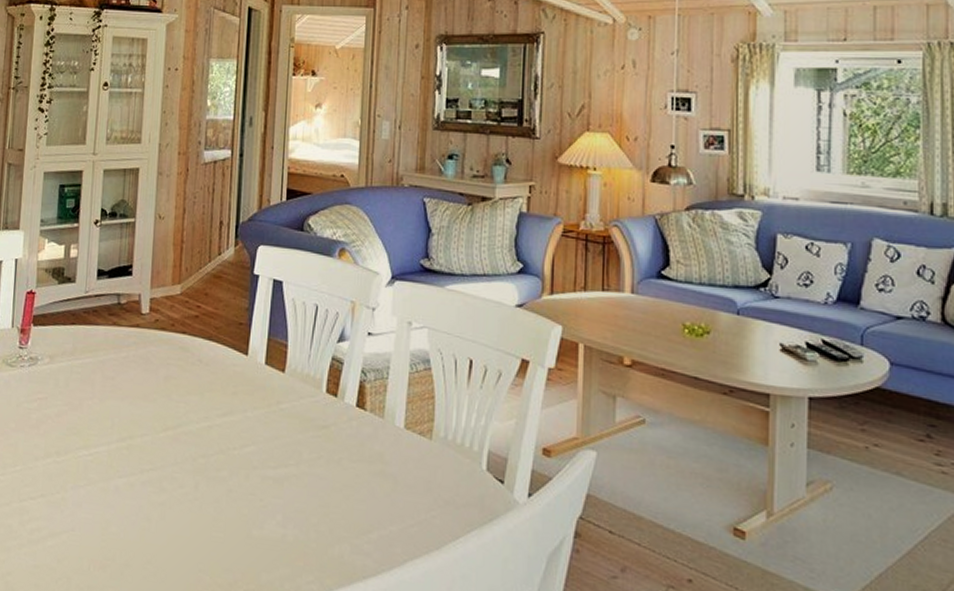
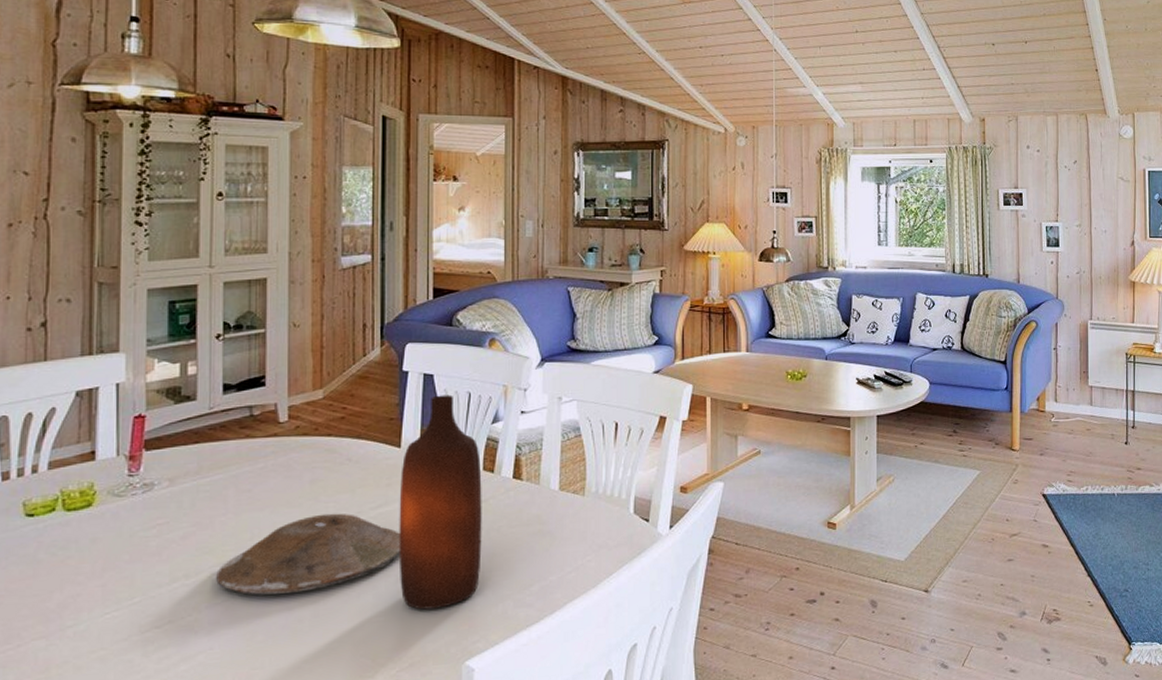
plate: none [81,413,243,491] -> present [216,513,400,595]
bottle: none [240,304,325,537] -> present [398,394,482,610]

